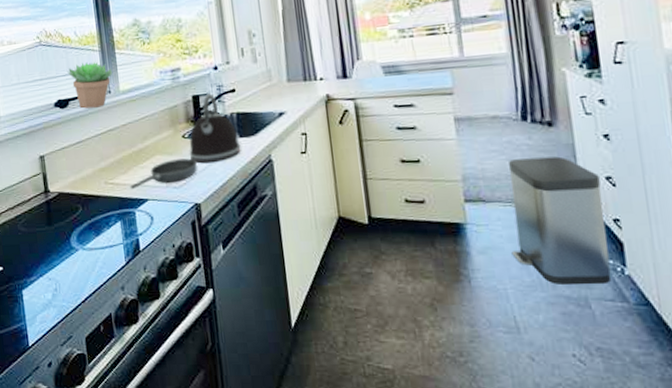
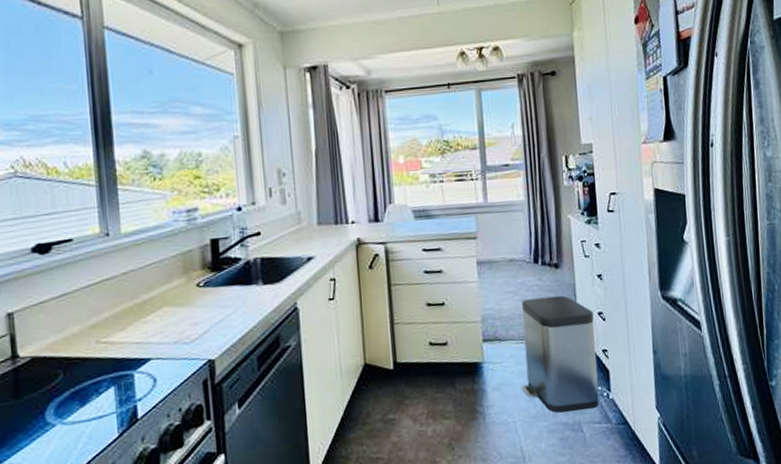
succulent plant: present [66,61,113,109] -> none [50,198,113,255]
frying pan: present [130,158,197,189] -> none [128,309,213,348]
kettle: present [189,93,241,165] -> none [204,236,264,316]

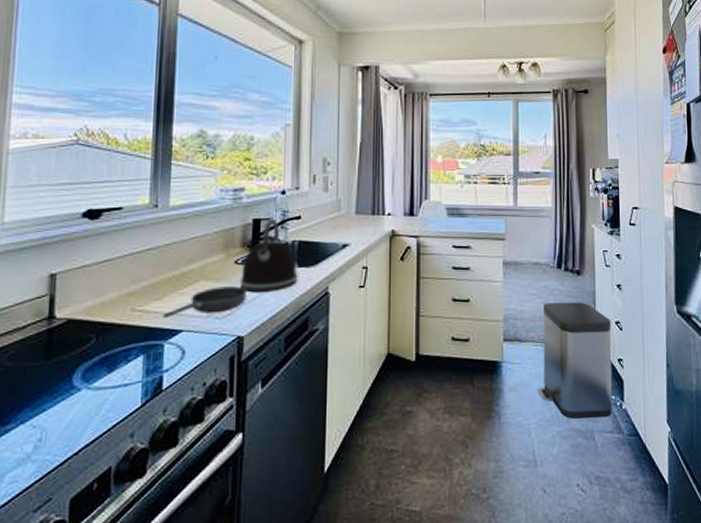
frying pan: none [128,309,213,348] -> present [162,286,246,318]
kettle: none [204,236,264,316] -> present [239,218,298,294]

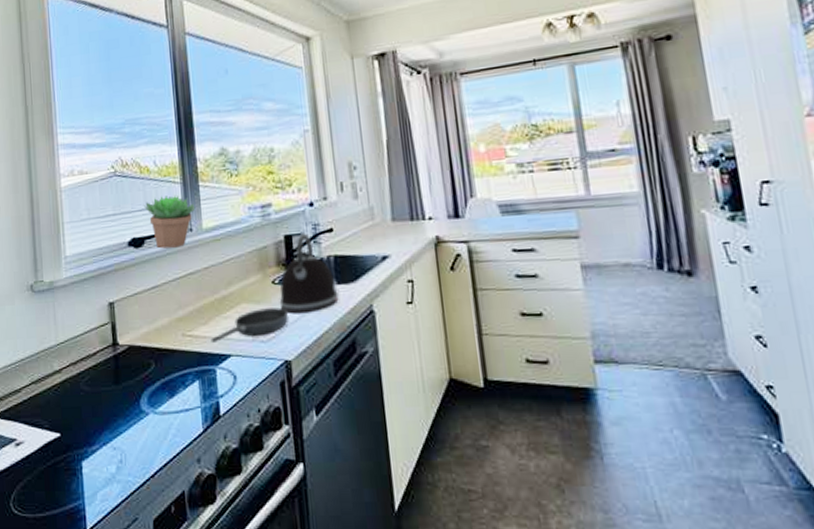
succulent plant: none [105,170,165,224] -> present [143,195,196,250]
pedal bin: present [537,302,612,419] -> none [644,311,766,463]

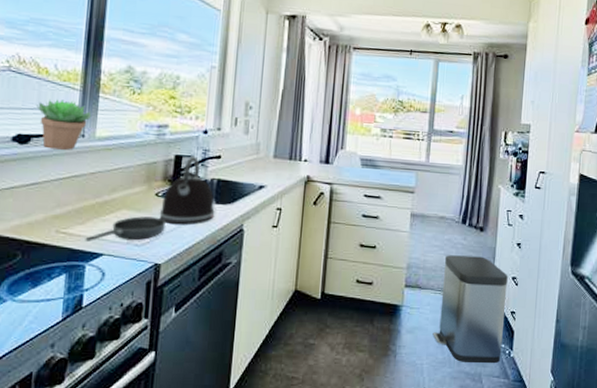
pedal bin: none [644,311,766,463] -> present [432,255,508,363]

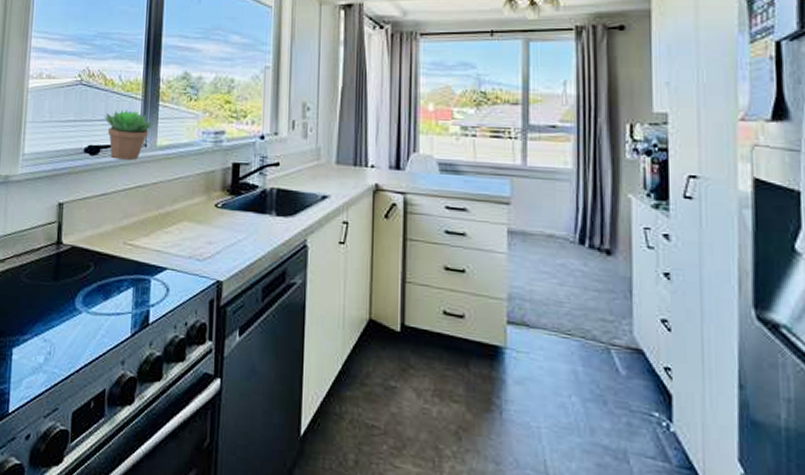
frying pan: present [85,216,166,242] -> none [150,228,226,254]
kettle: present [159,156,215,226] -> none [219,163,276,240]
pedal bin: present [432,255,508,363] -> none [550,285,656,438]

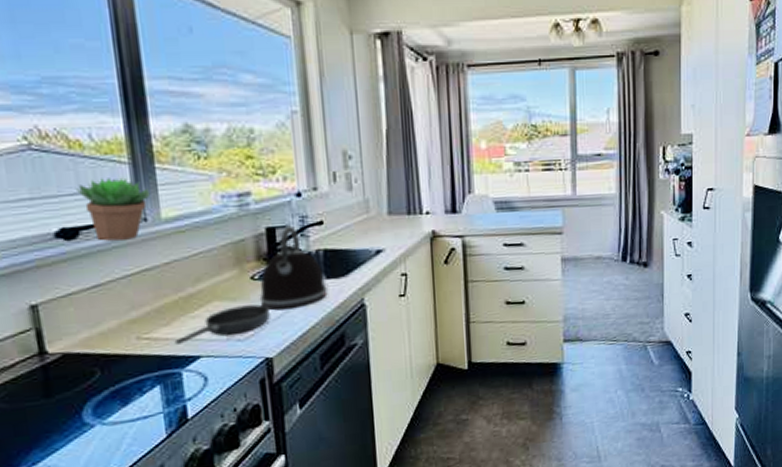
frying pan: none [150,228,226,254] -> present [174,304,270,345]
kettle: none [219,163,276,240] -> present [259,225,328,312]

